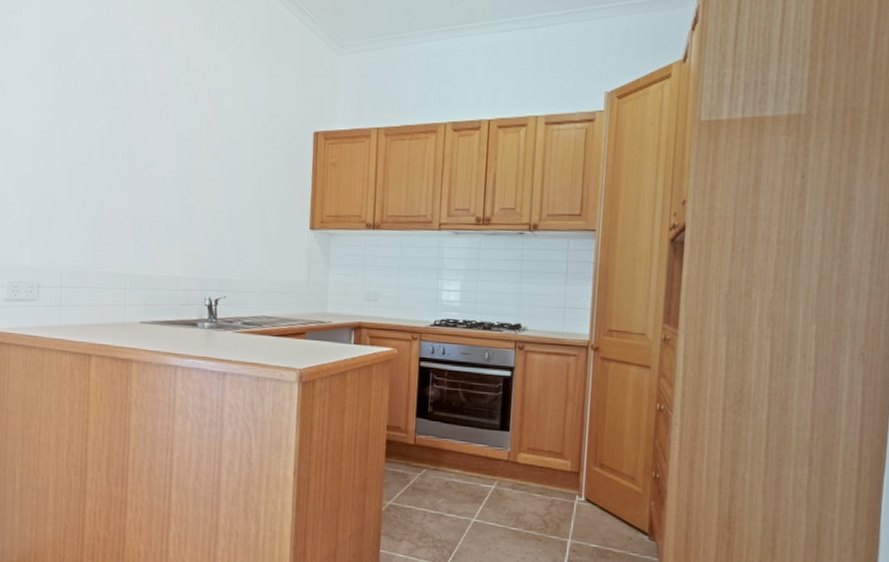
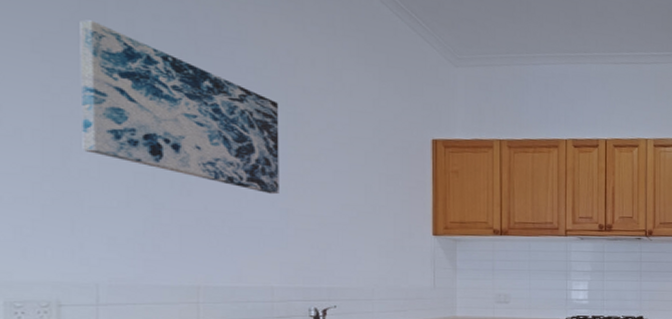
wall art: none [57,49,190,192] -> present [80,20,279,195]

